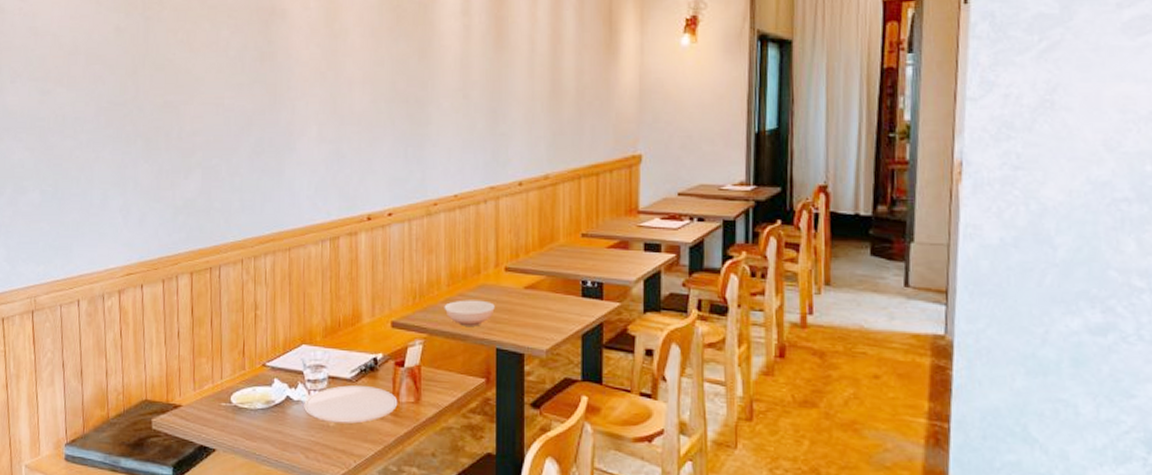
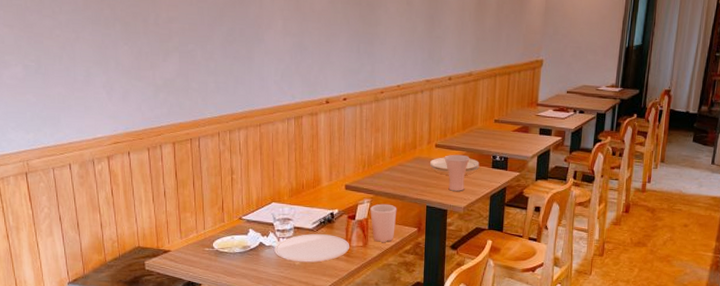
cup: none [423,346,458,399] -> present [370,204,397,243]
bowl: present [444,300,495,326] -> none [387,169,427,189]
plate: none [498,283,565,307] -> present [429,157,480,175]
cup: none [517,279,551,329] -> present [444,154,470,191]

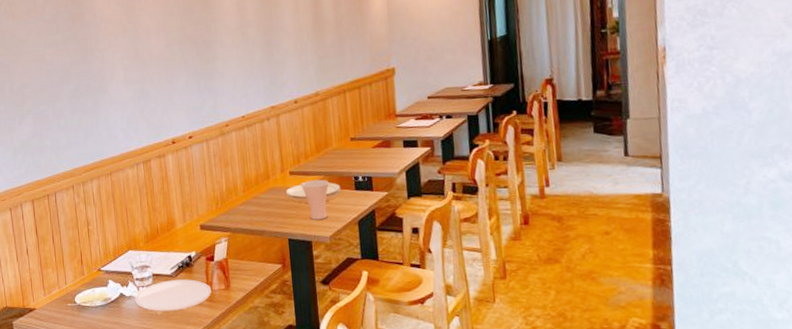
cup: present [370,204,397,243] -> none [228,241,258,284]

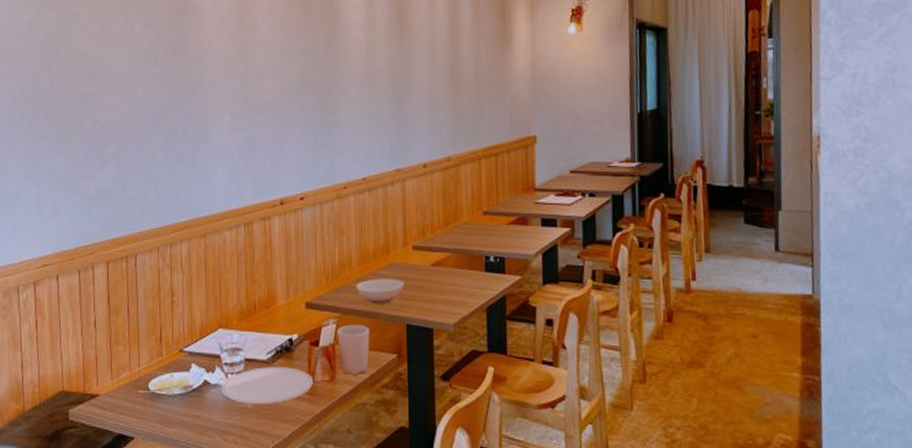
cup: none [228,241,258,284] -> present [337,324,370,376]
bowl: none [242,200,284,223] -> present [355,278,404,304]
plate: present [285,182,341,204] -> none [406,261,470,284]
cup: present [301,179,329,220] -> none [424,257,457,304]

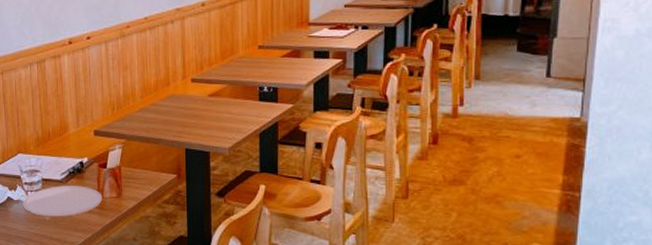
cup: present [337,324,370,376] -> none [122,149,152,193]
bowl: present [355,278,404,304] -> none [139,108,183,131]

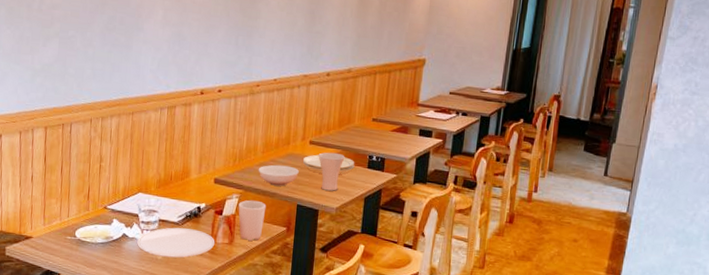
cup: none [122,149,152,193] -> present [238,200,267,242]
bowl: none [139,108,183,131] -> present [258,164,299,186]
plate: none [185,91,244,113] -> present [302,154,355,174]
cup: none [202,88,232,130] -> present [318,152,345,191]

